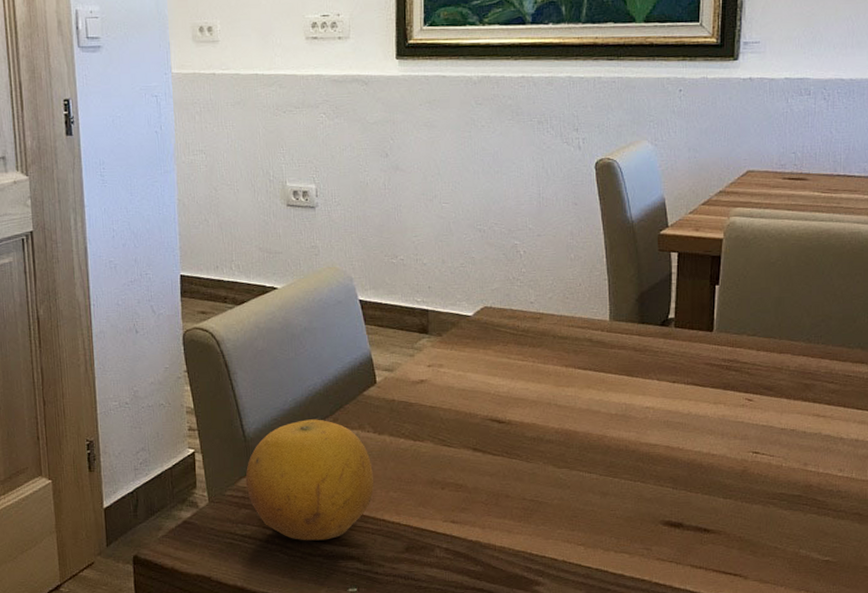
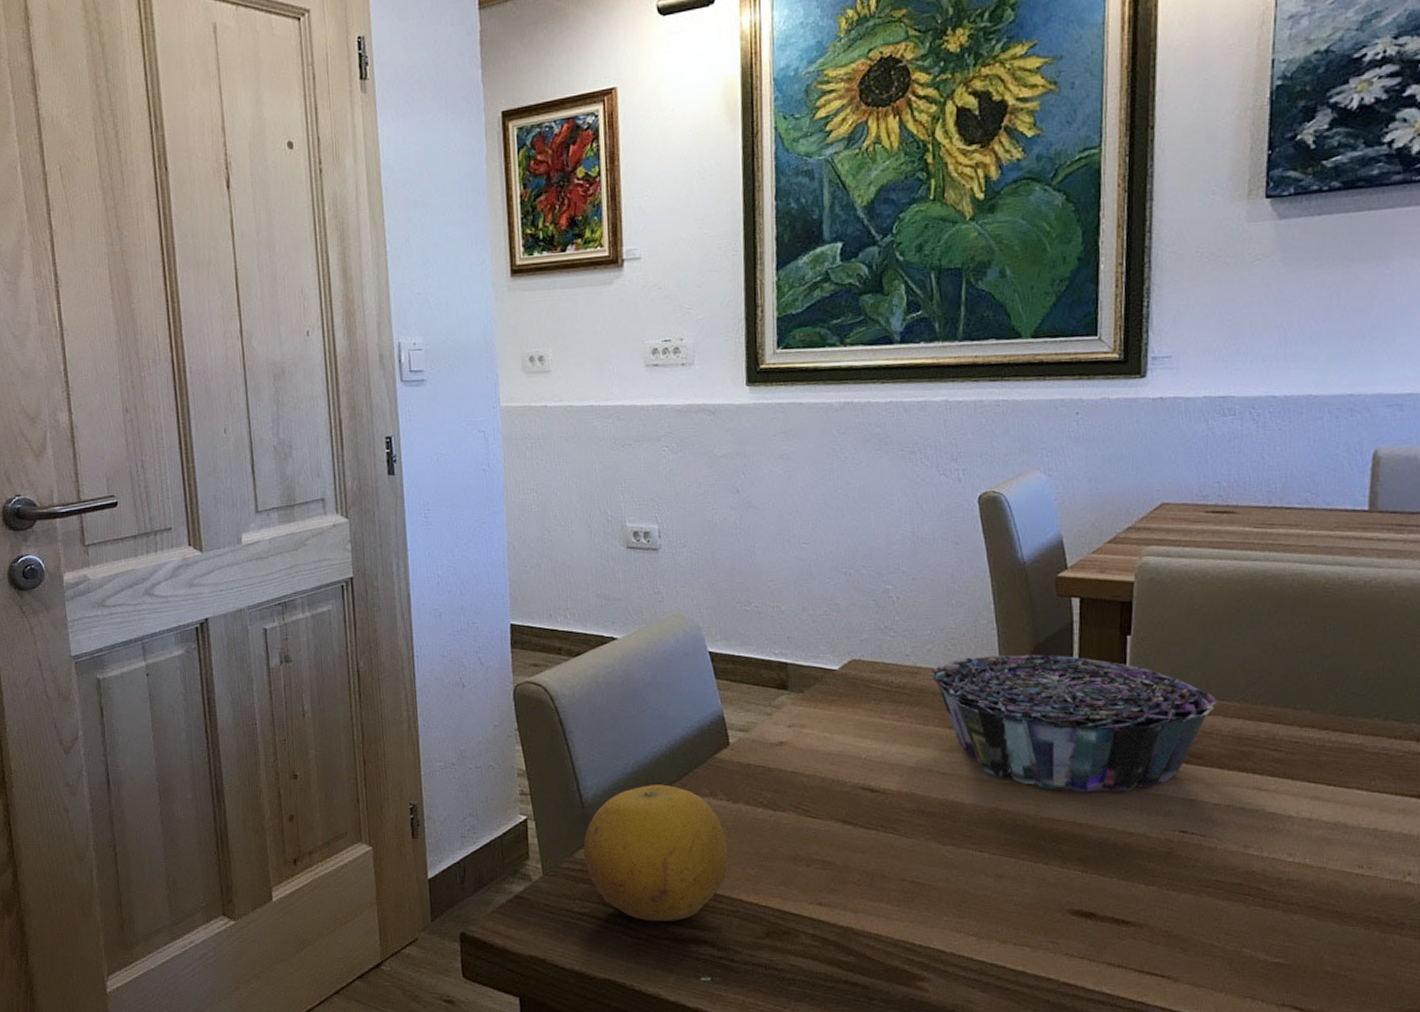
decorative bowl: none [551,302,787,421] -> present [930,654,1217,793]

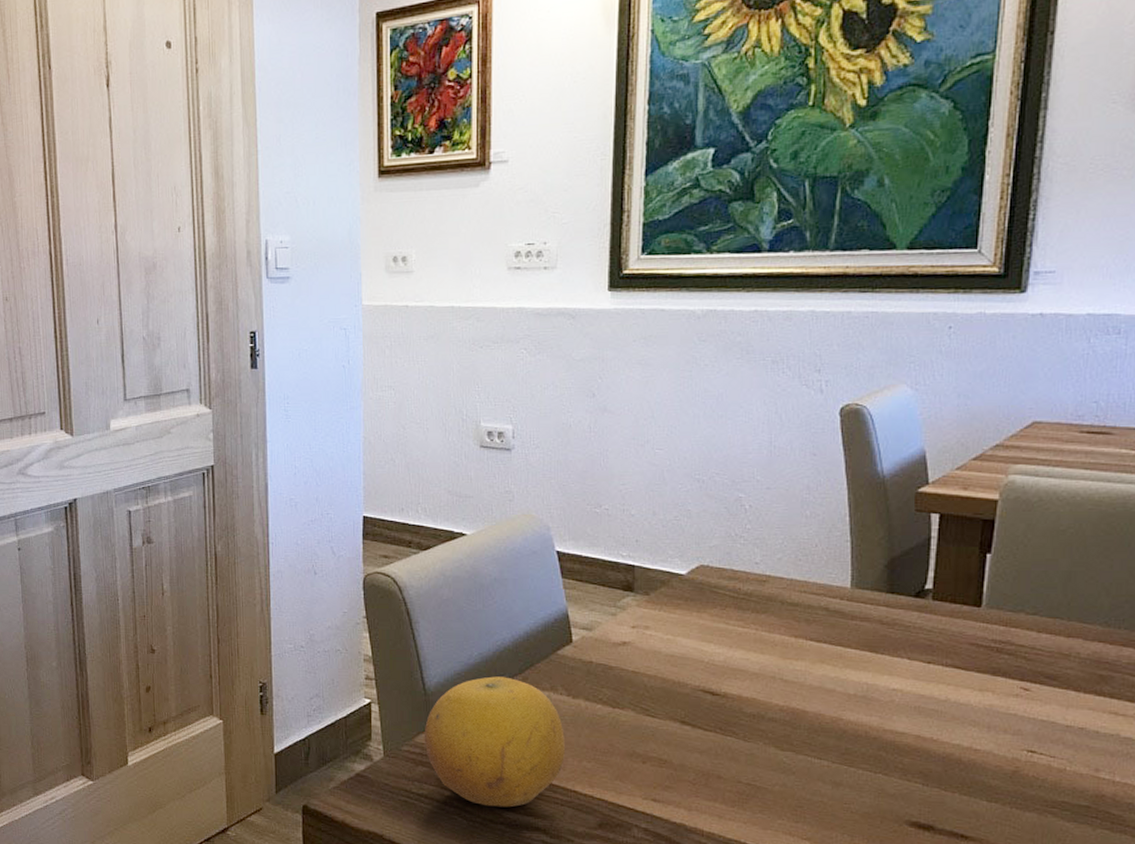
decorative bowl: present [930,654,1217,793] -> none [779,568,1078,709]

